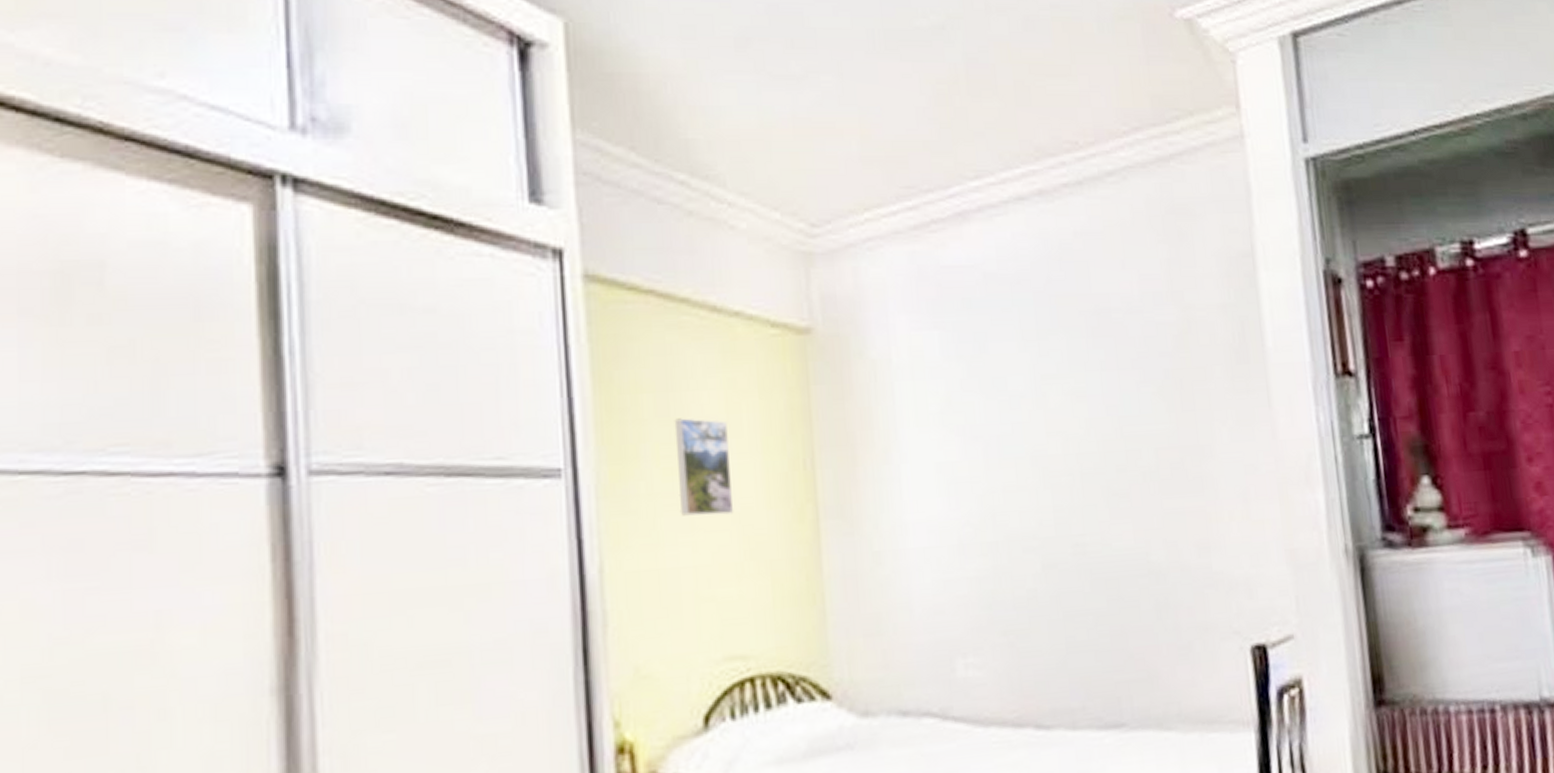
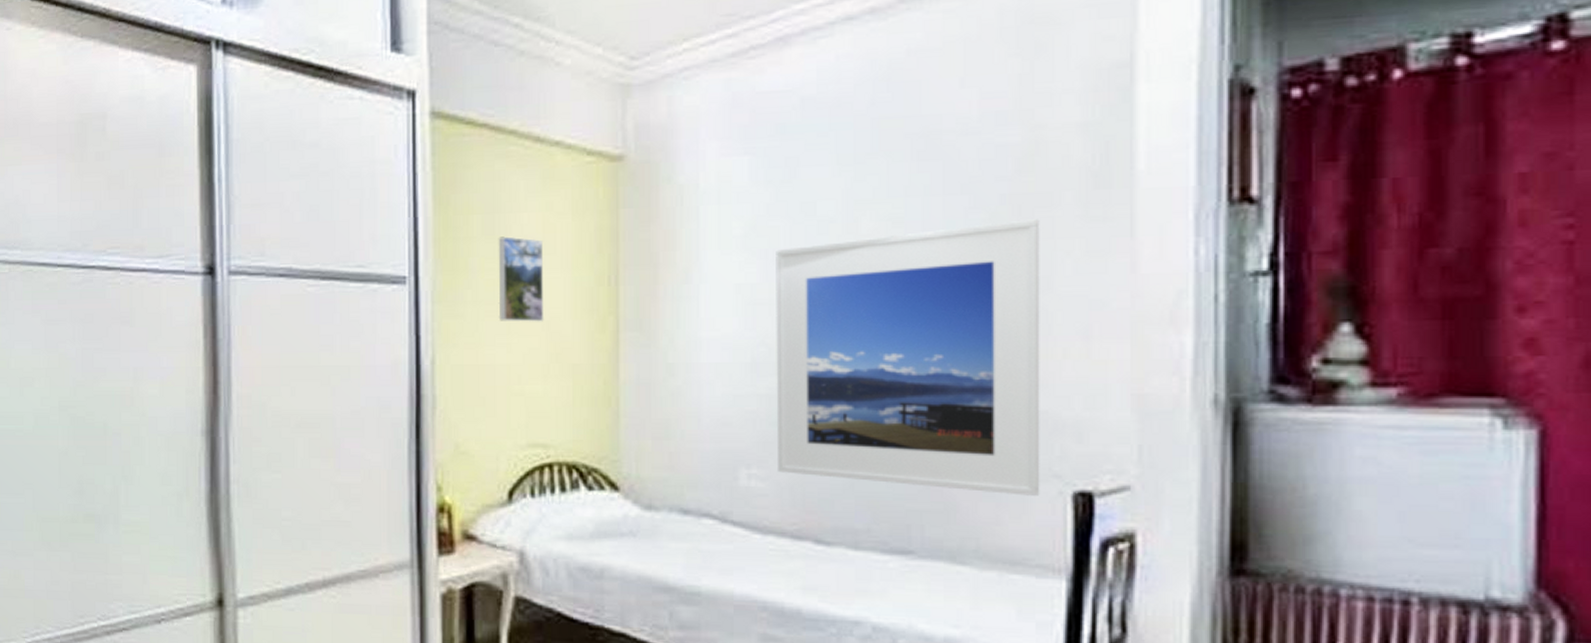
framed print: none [972,392,1225,659] -> present [776,219,1040,496]

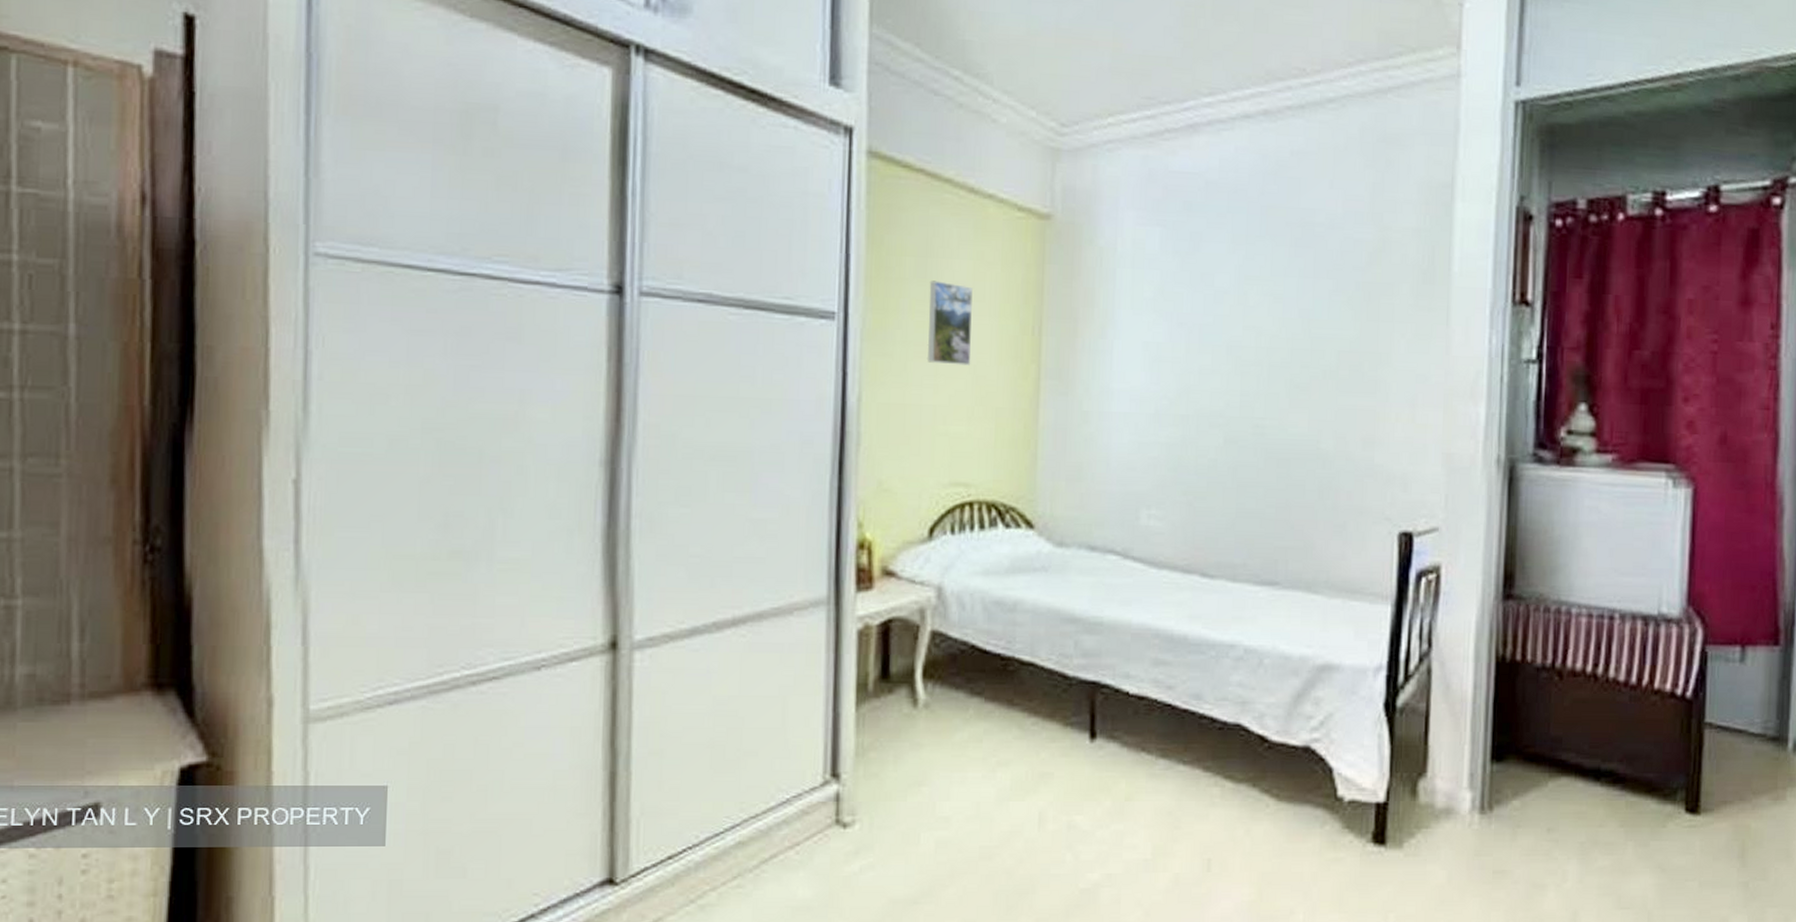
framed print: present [776,219,1040,496] -> none [1173,304,1384,535]

